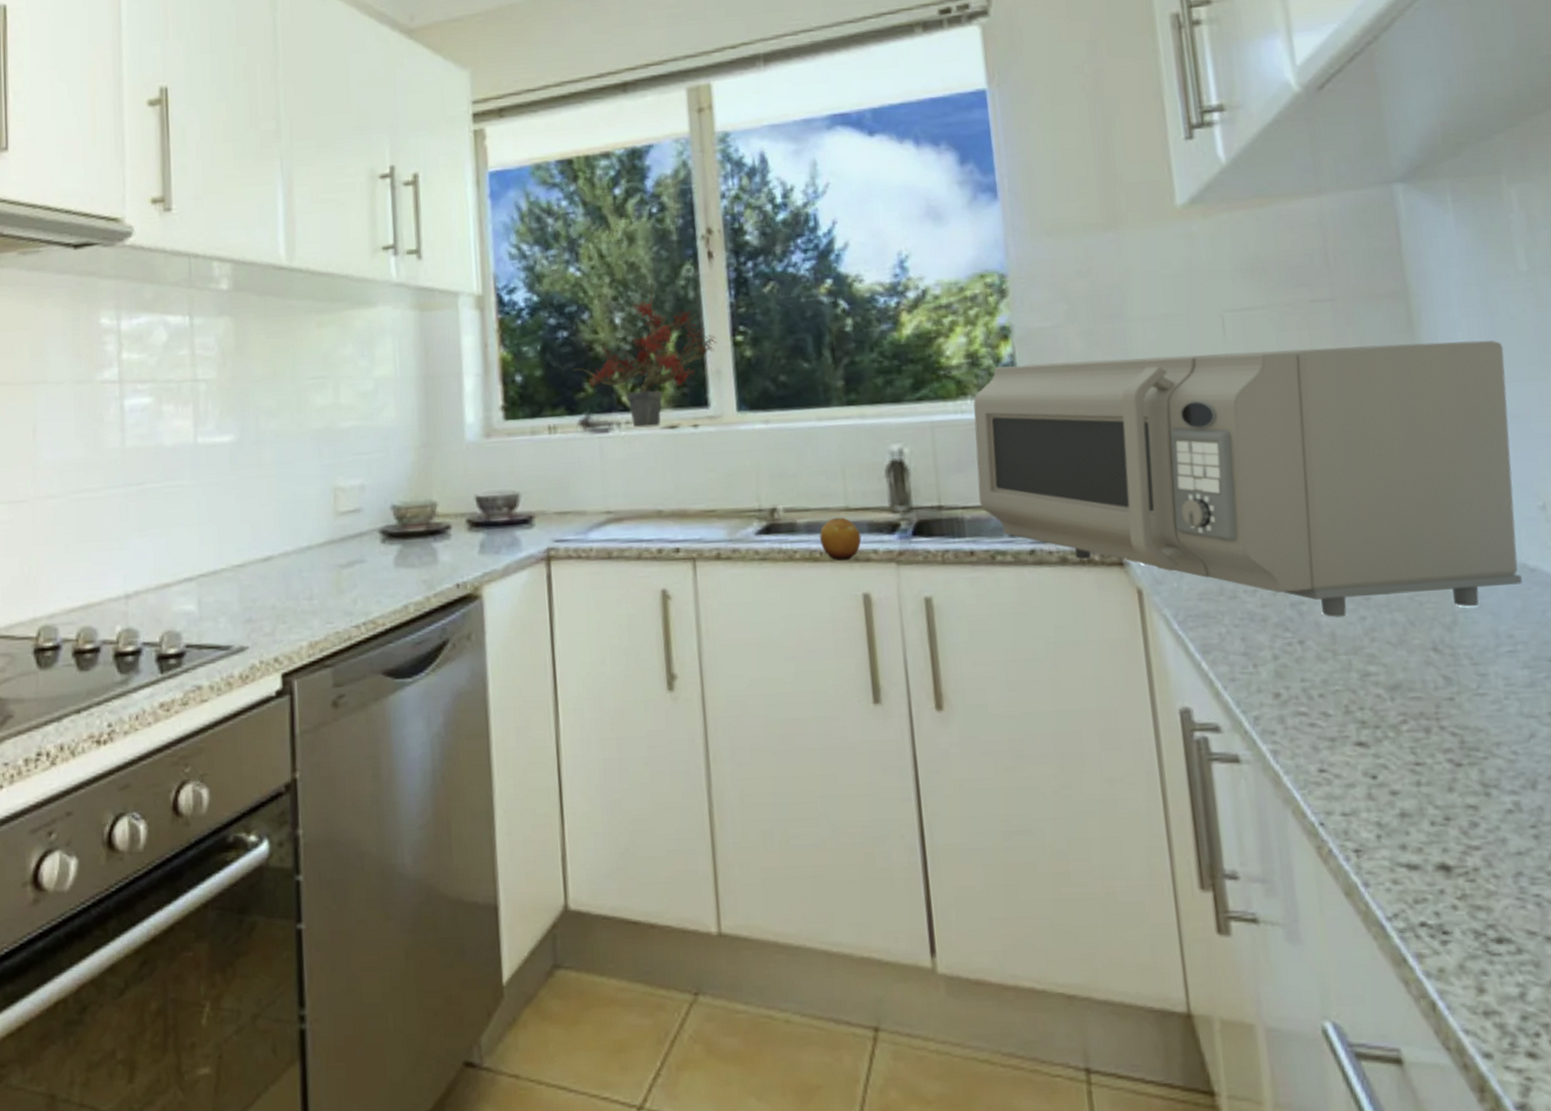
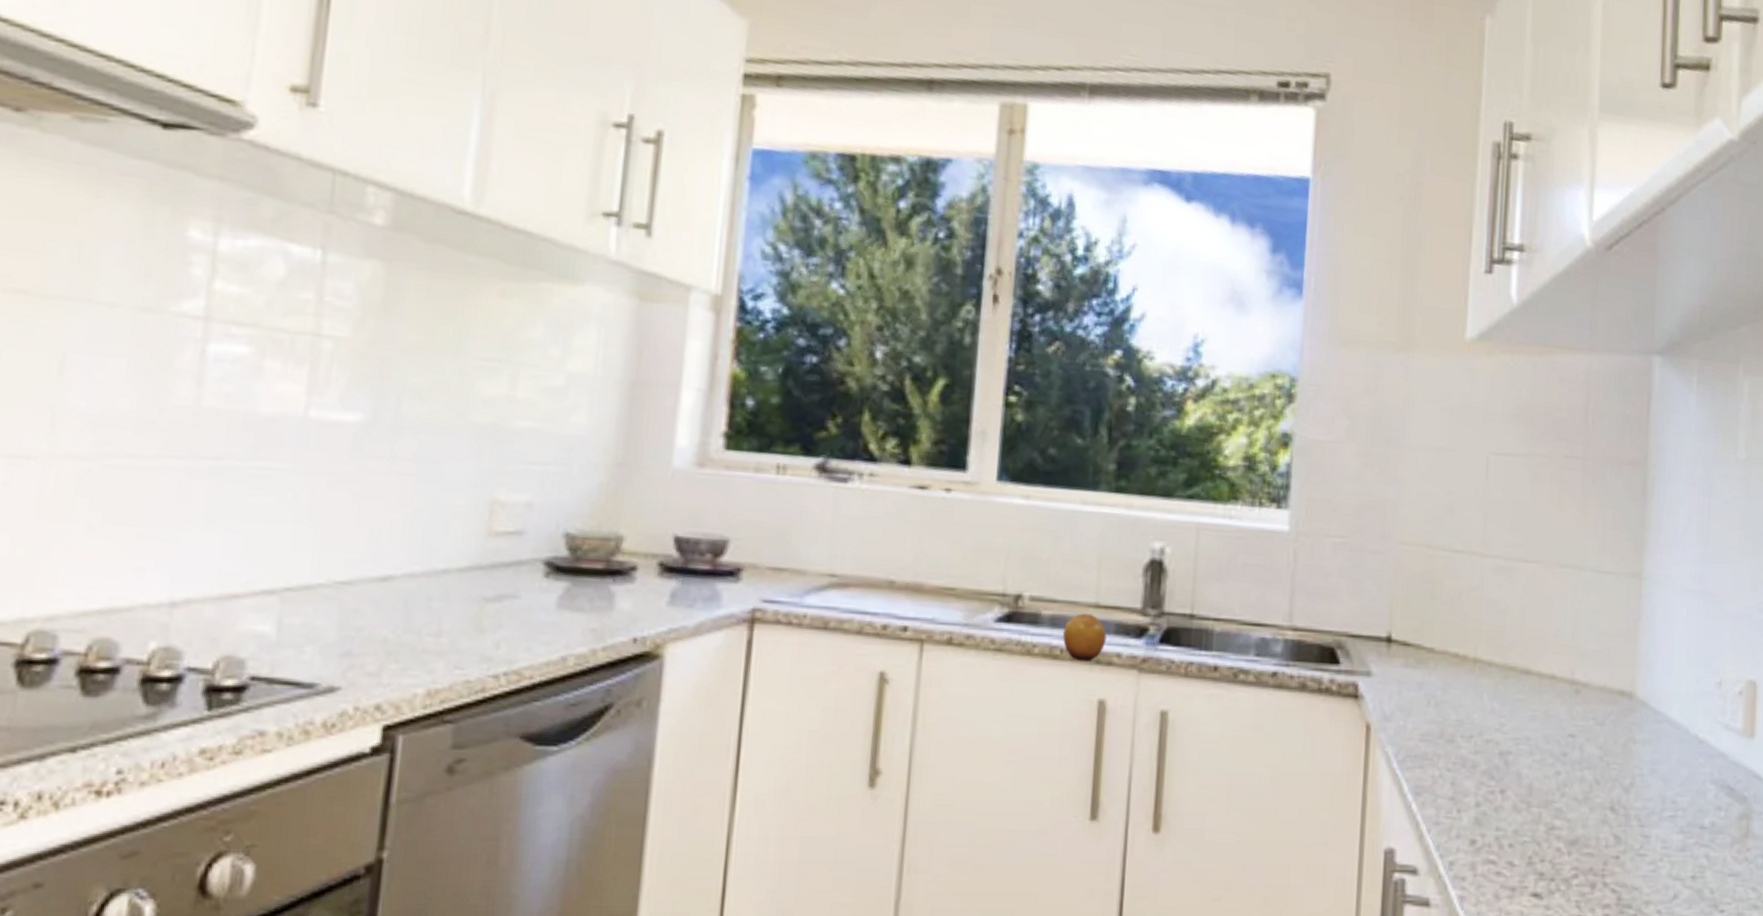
potted plant: present [572,278,718,428] -> none [816,312,988,484]
microwave: present [973,340,1522,617] -> none [1231,475,1714,772]

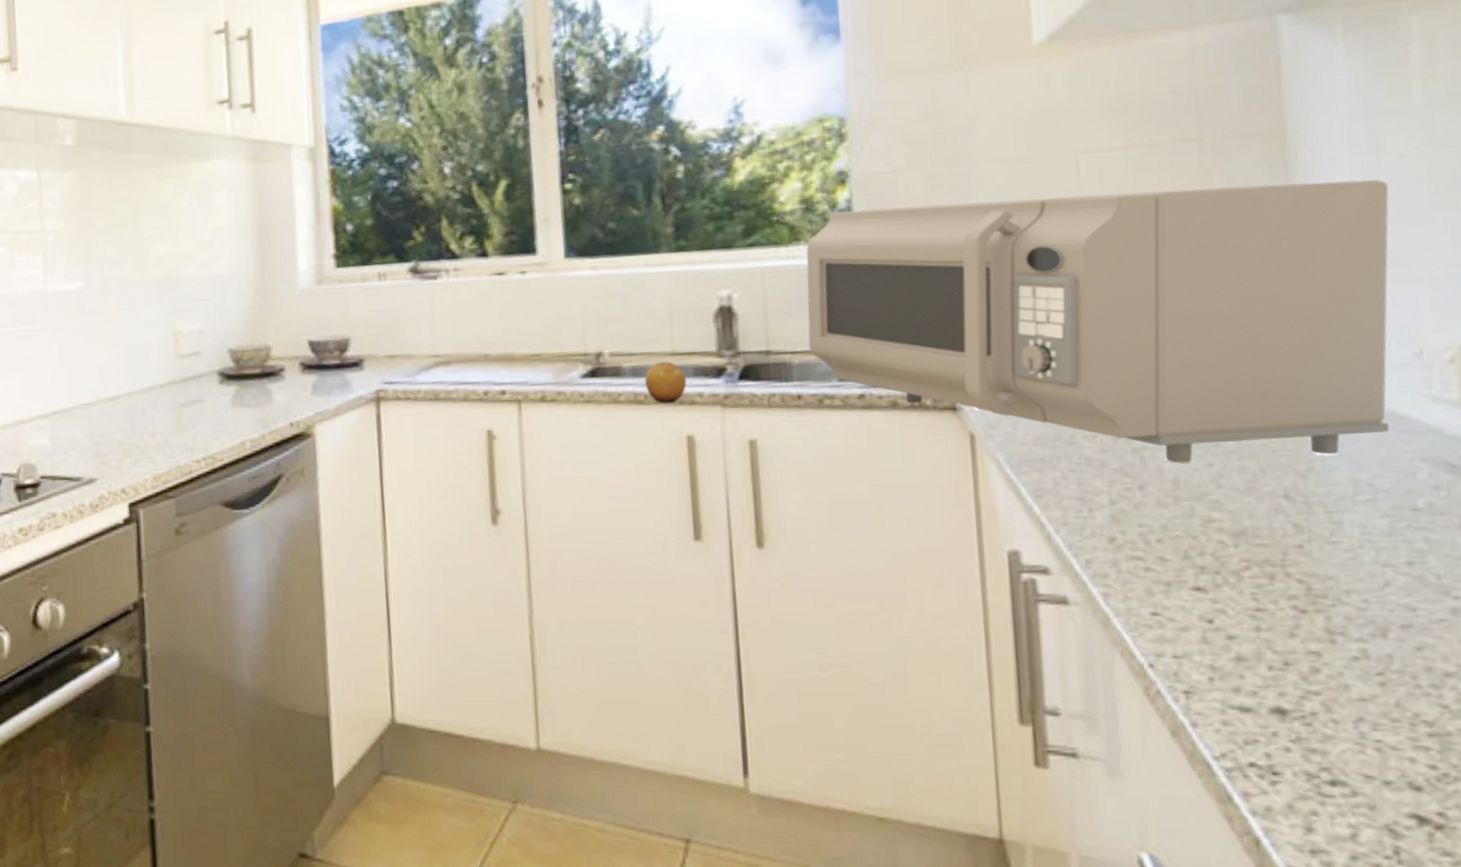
microwave: none [1231,475,1714,772] -> present [806,179,1389,464]

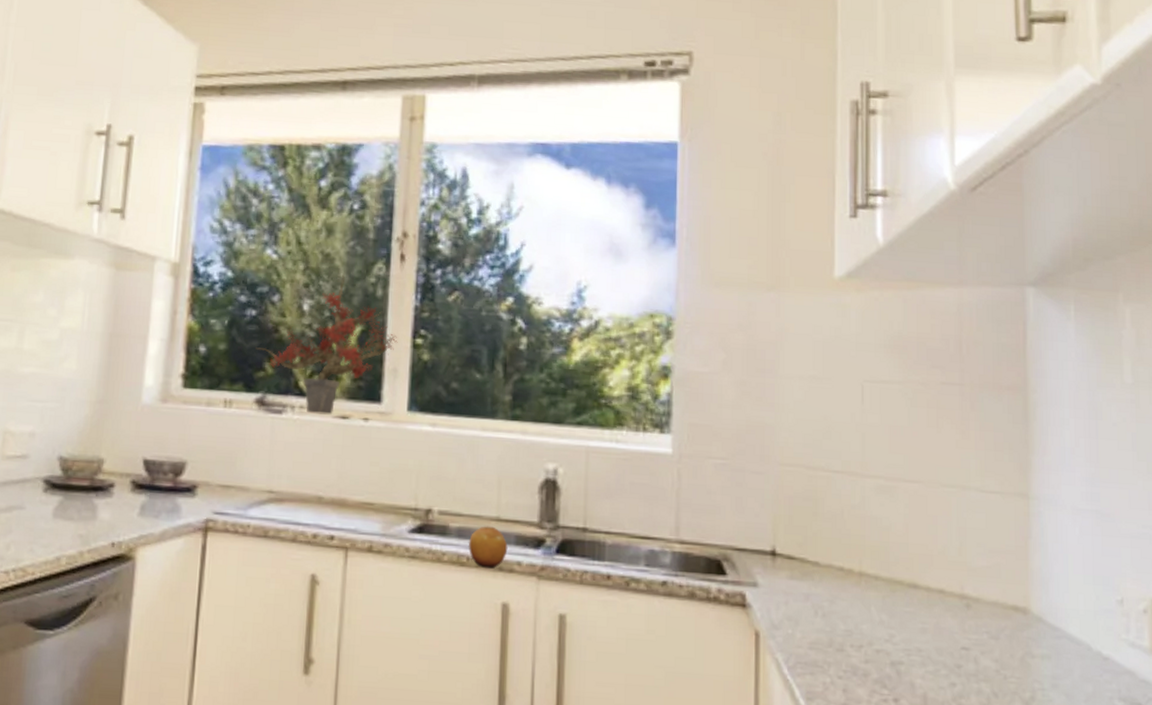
potted plant: none [402,127,546,275] -> present [256,271,398,415]
microwave: present [806,179,1389,464] -> none [621,404,1104,686]

